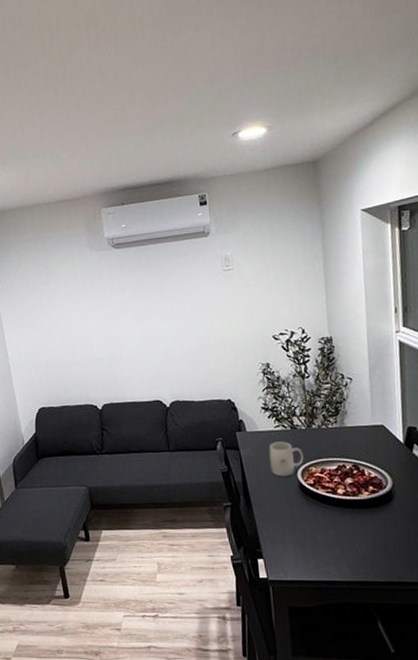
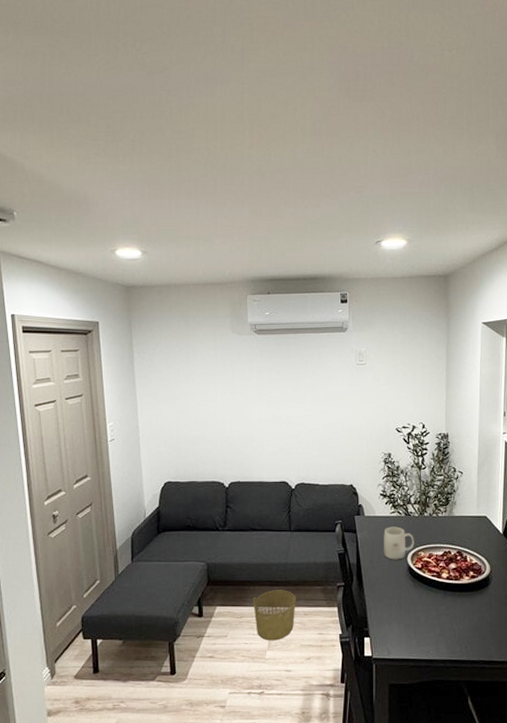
basket: none [138,512,183,564] -> present [253,590,296,641]

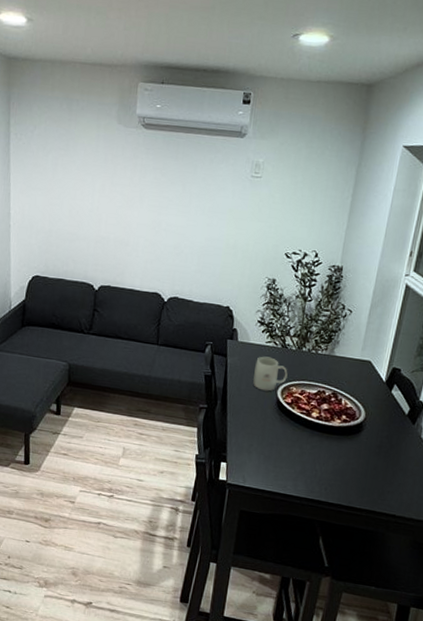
basket: present [253,590,296,641] -> none [111,400,156,450]

